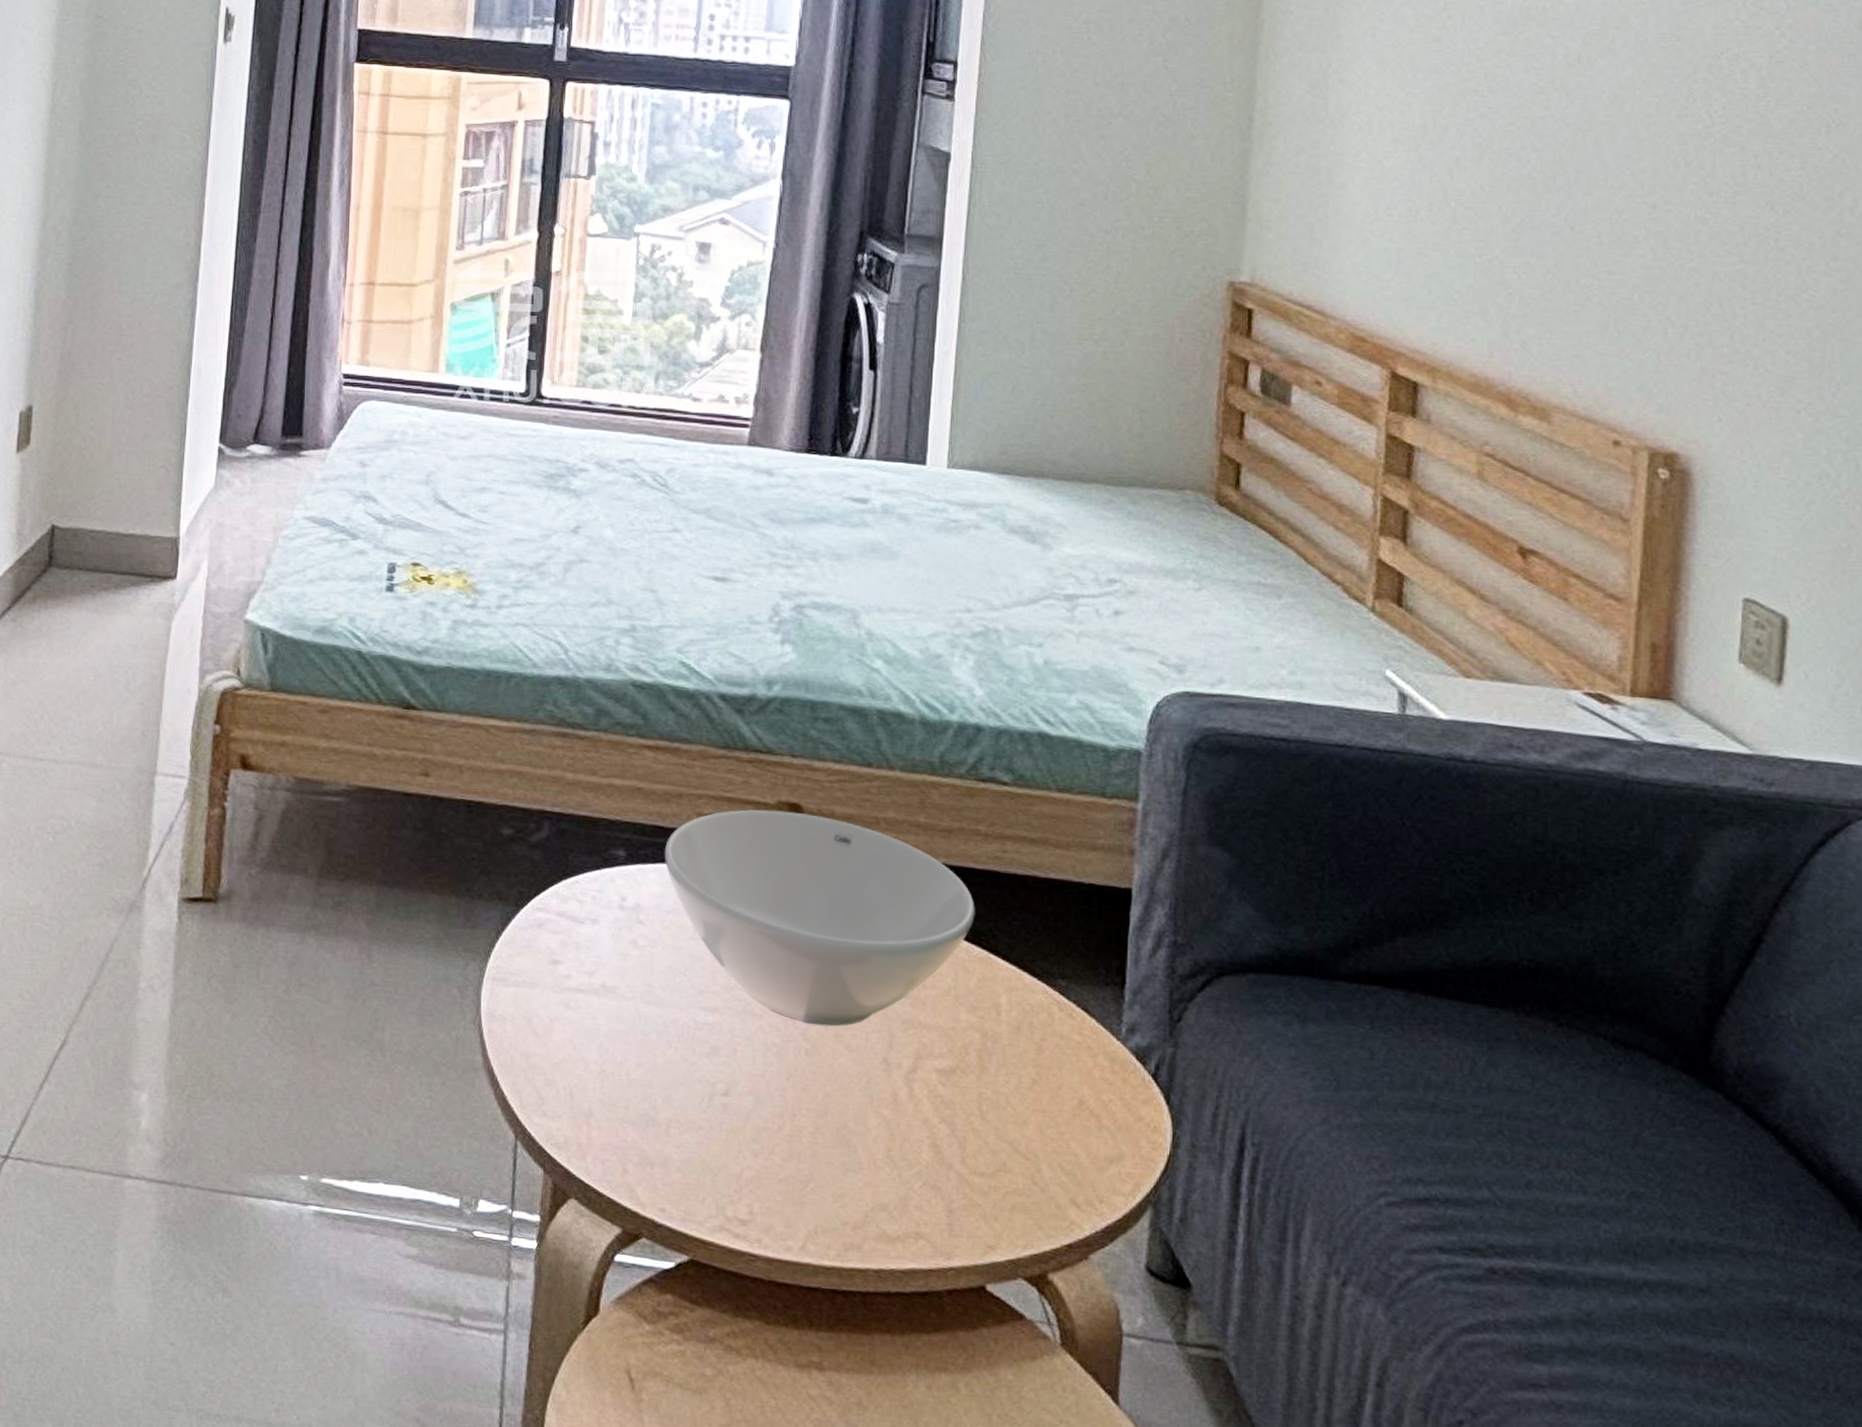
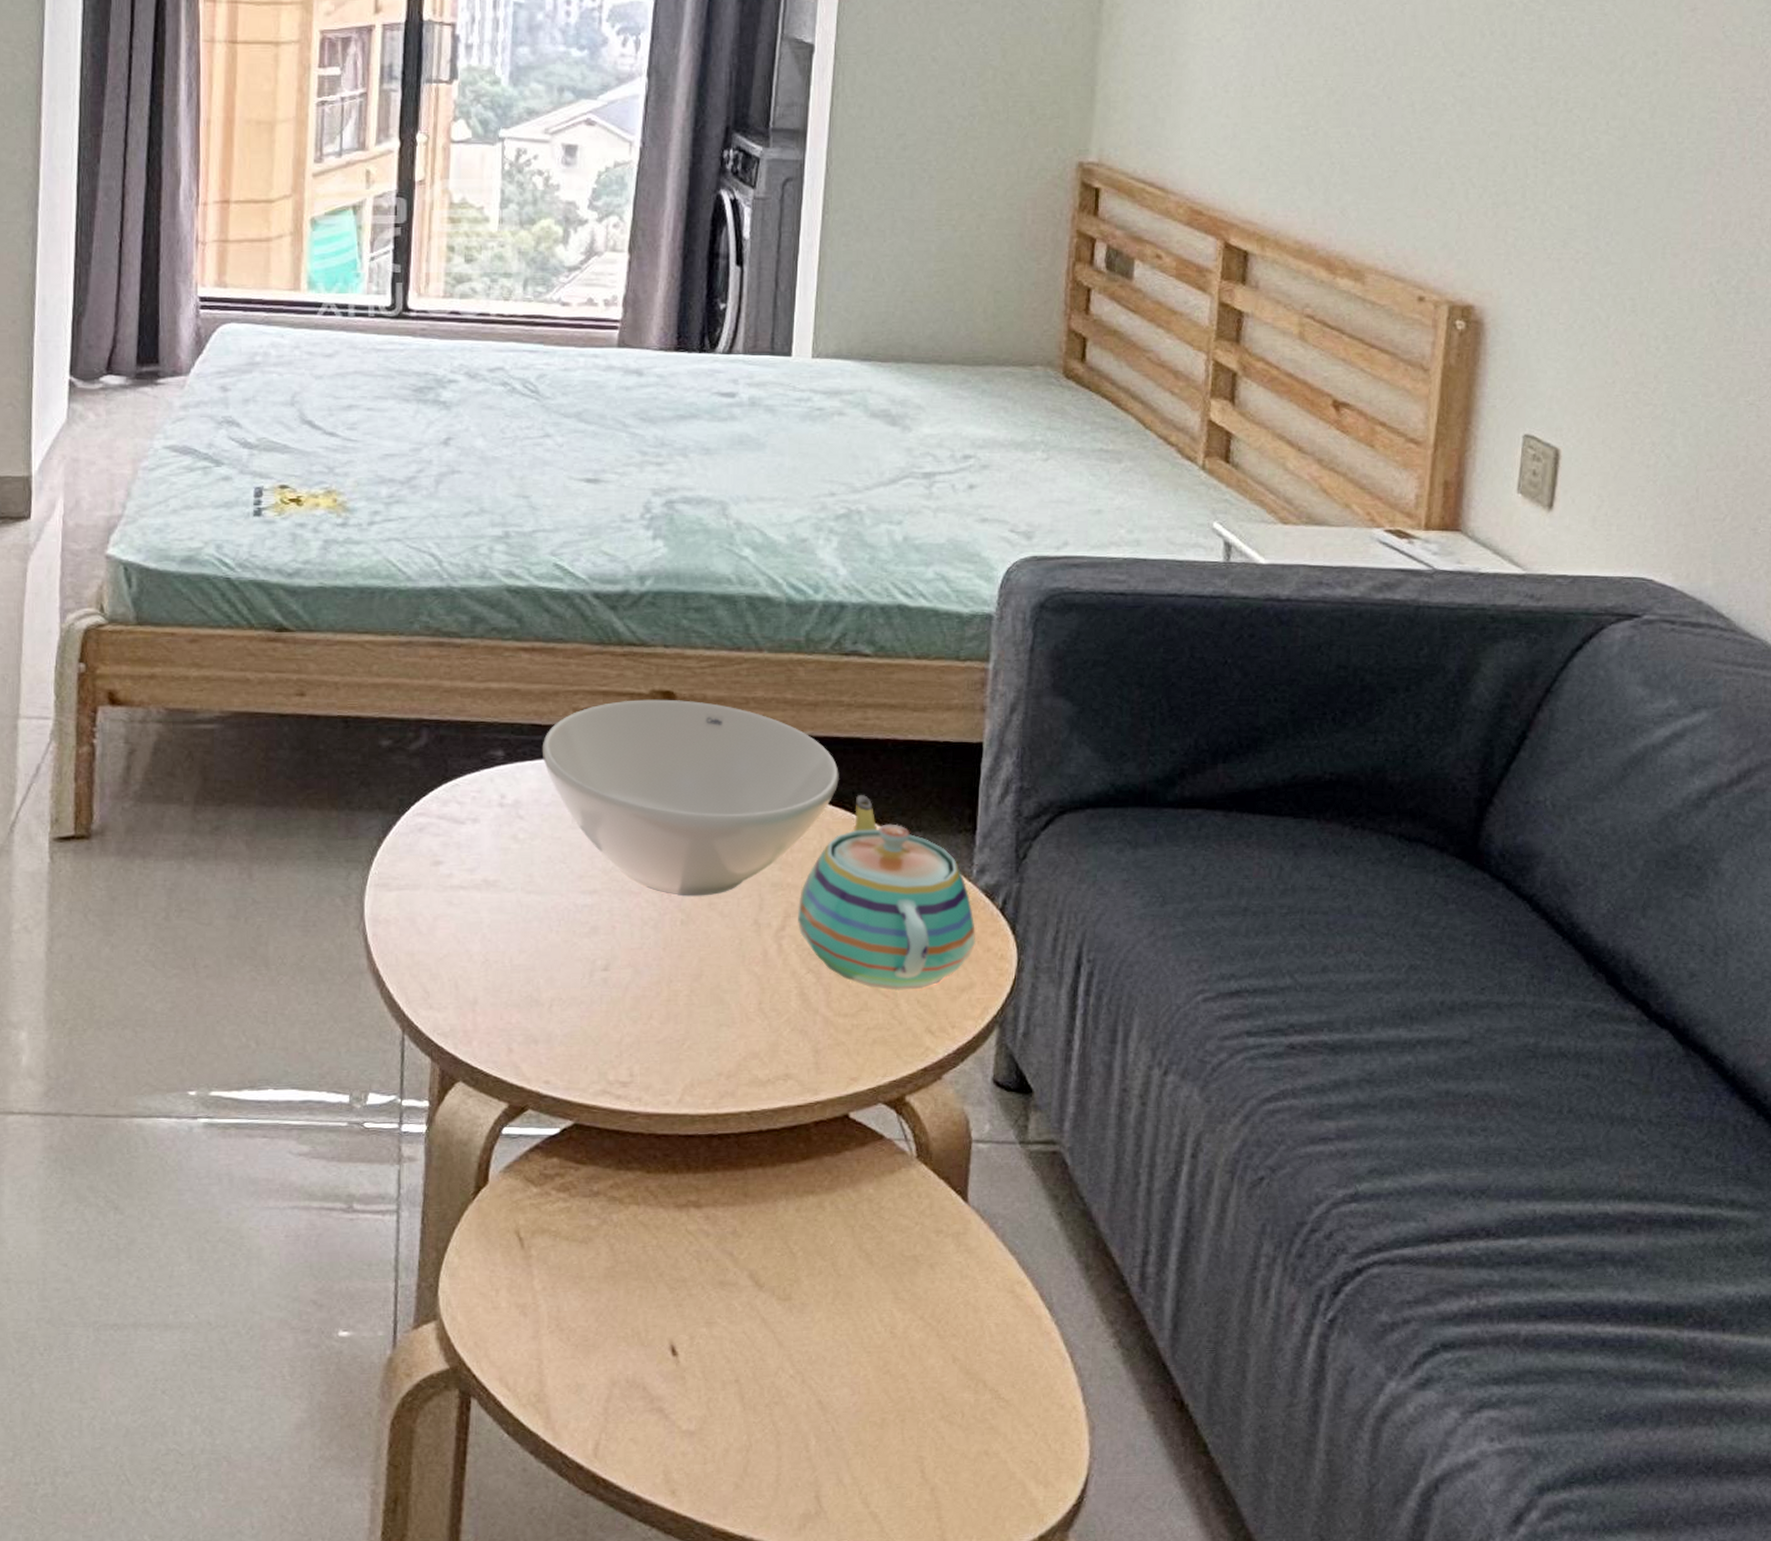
teapot: none [929,932,1126,1155] -> present [797,794,976,991]

